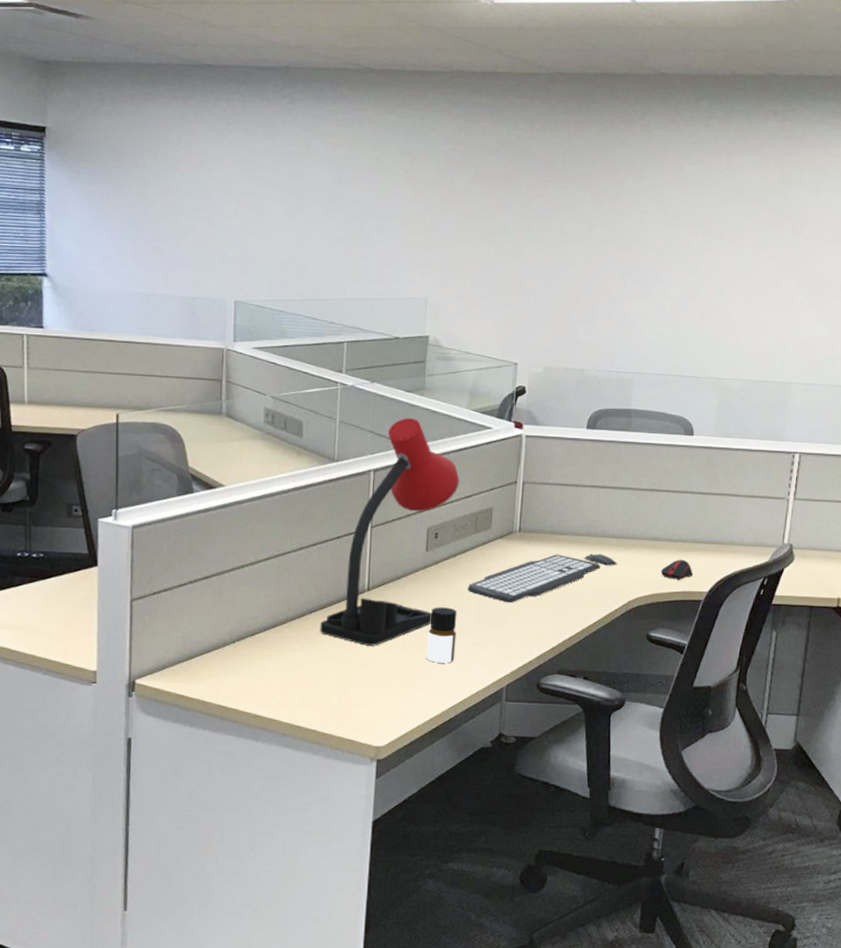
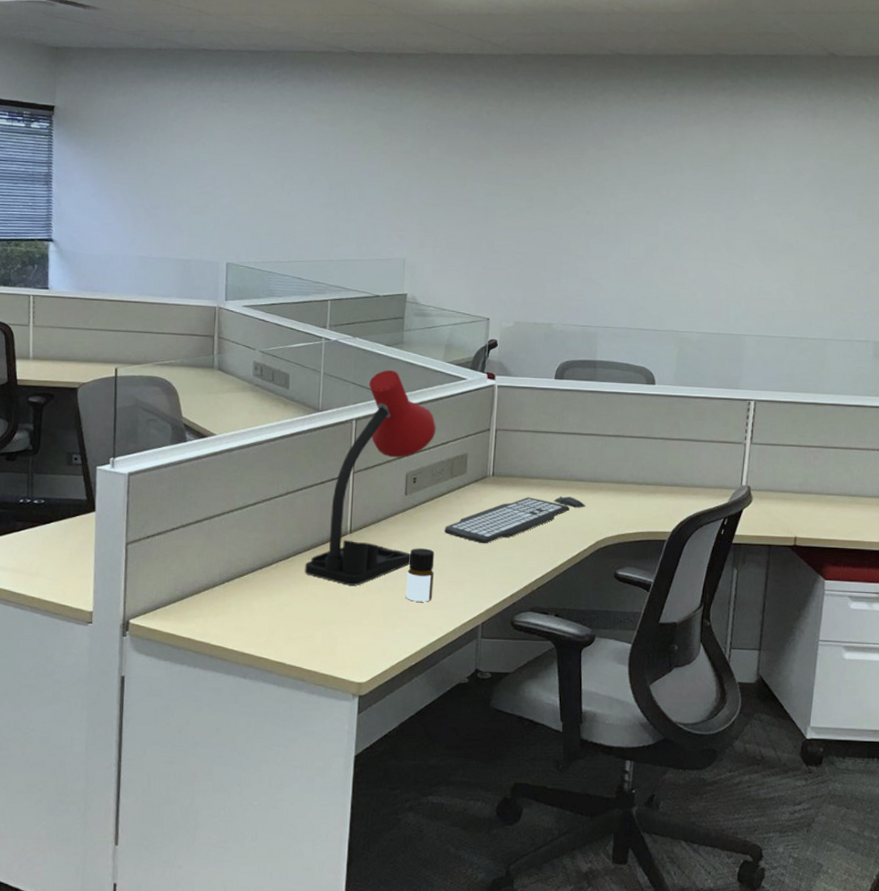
computer mouse: present [660,559,693,580] -> none [626,501,657,521]

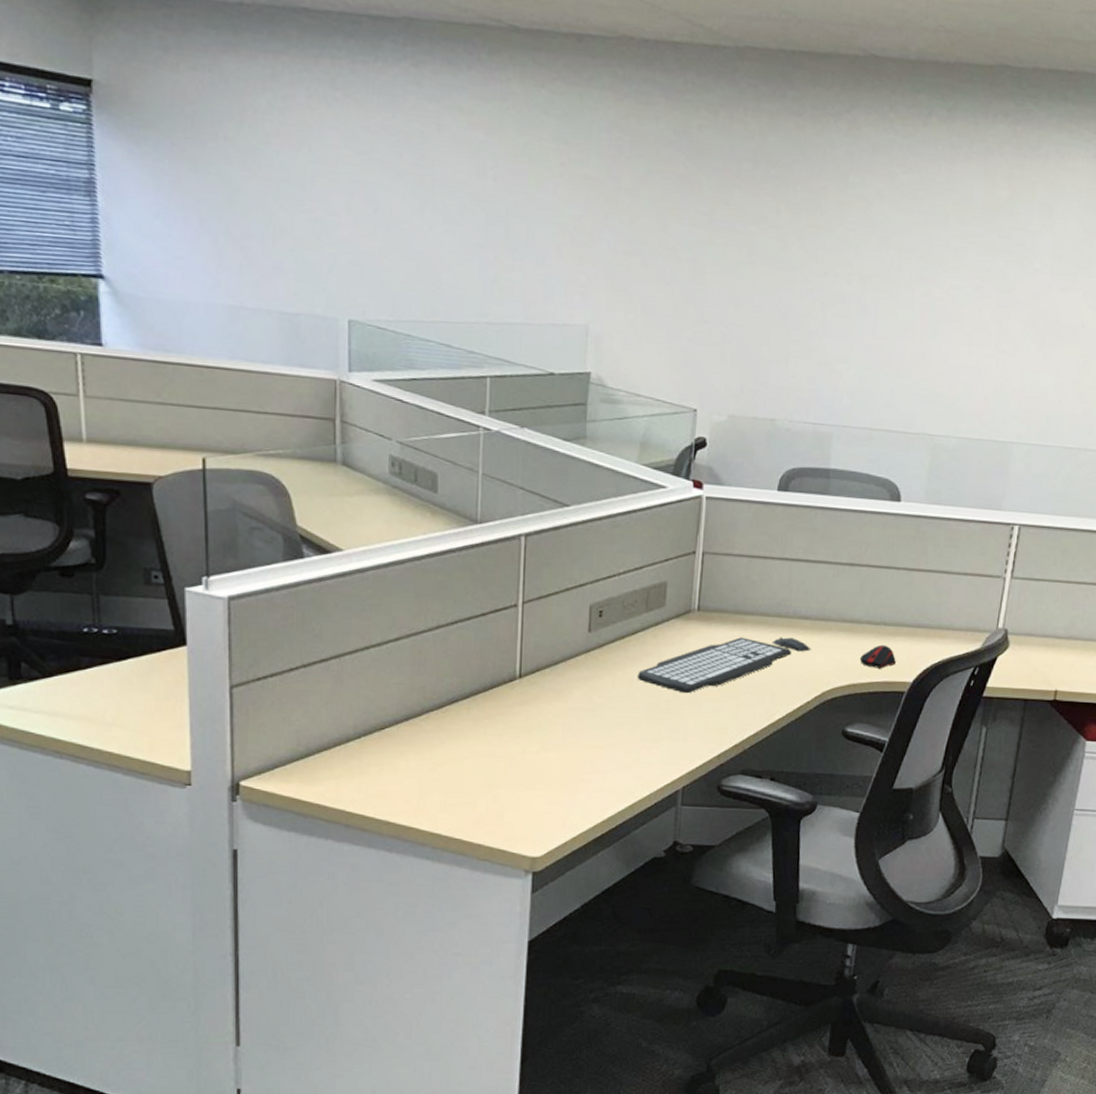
desk lamp: present [305,369,436,586] -> none [463,471,628,742]
bottle: present [406,548,435,602] -> none [590,697,626,763]
computer mouse: none [626,501,657,521] -> present [859,644,896,669]

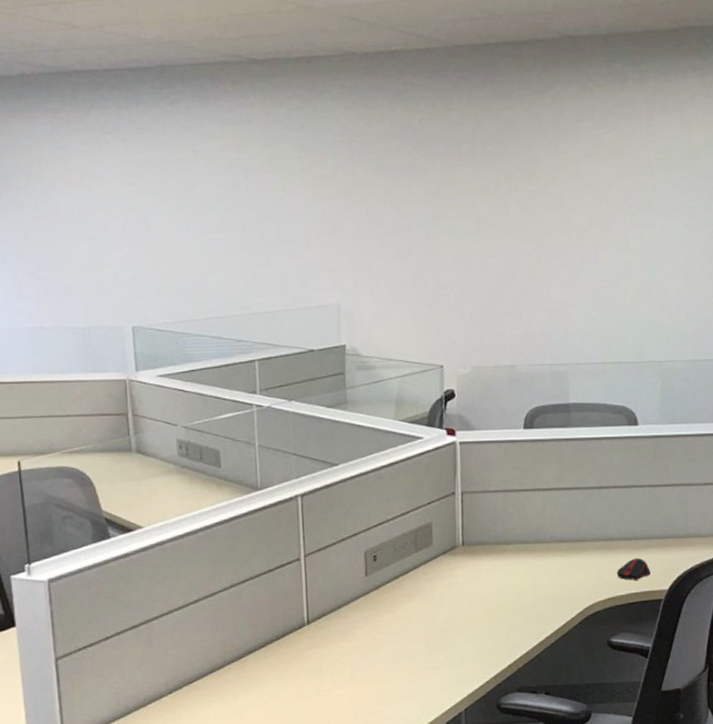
keyboard: present [636,637,811,694] -> none [413,560,570,623]

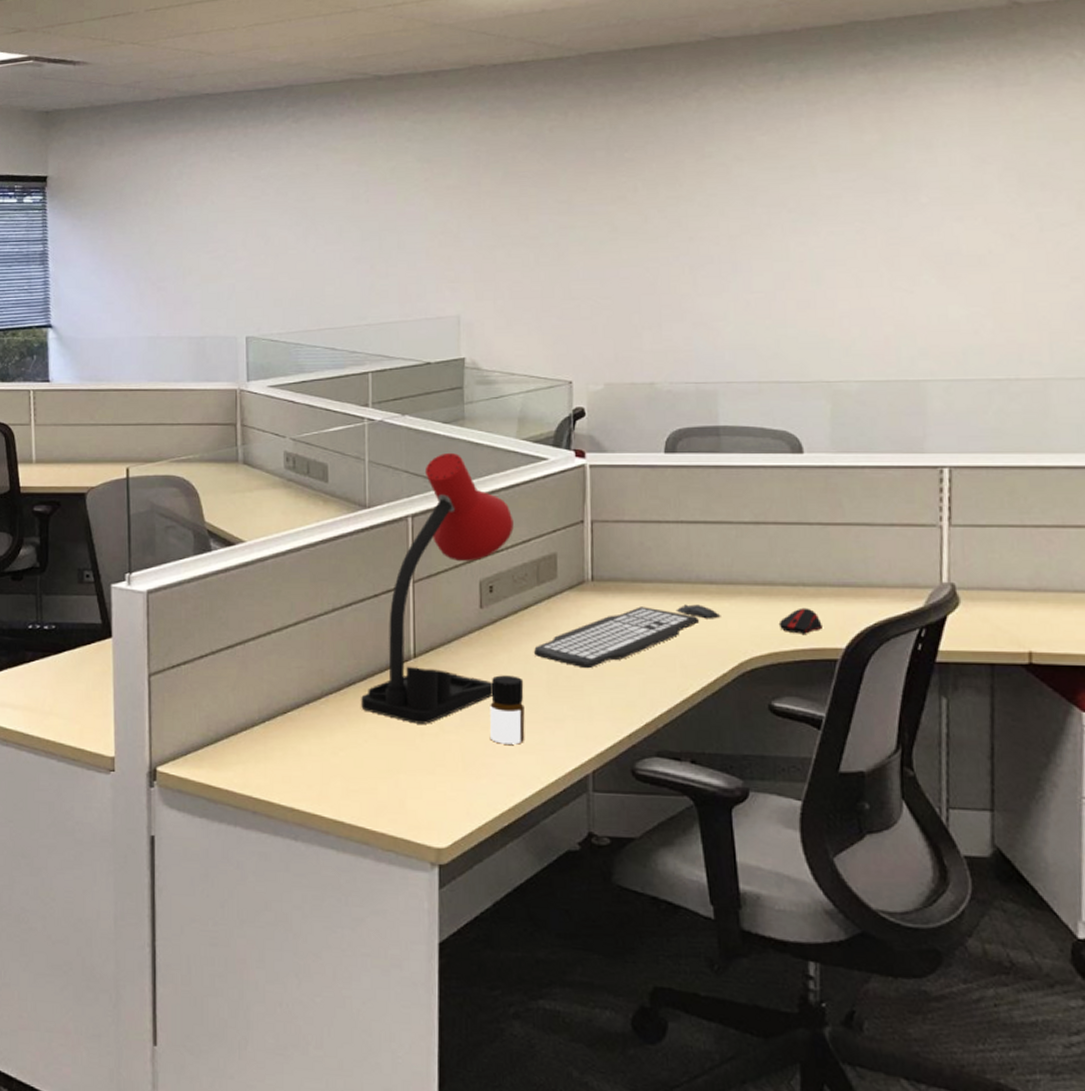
desk lamp: none [261,434,394,682] -> present [361,452,514,724]
bottle: none [376,633,408,693] -> present [490,675,525,745]
keyboard: none [413,560,570,623] -> present [533,604,721,669]

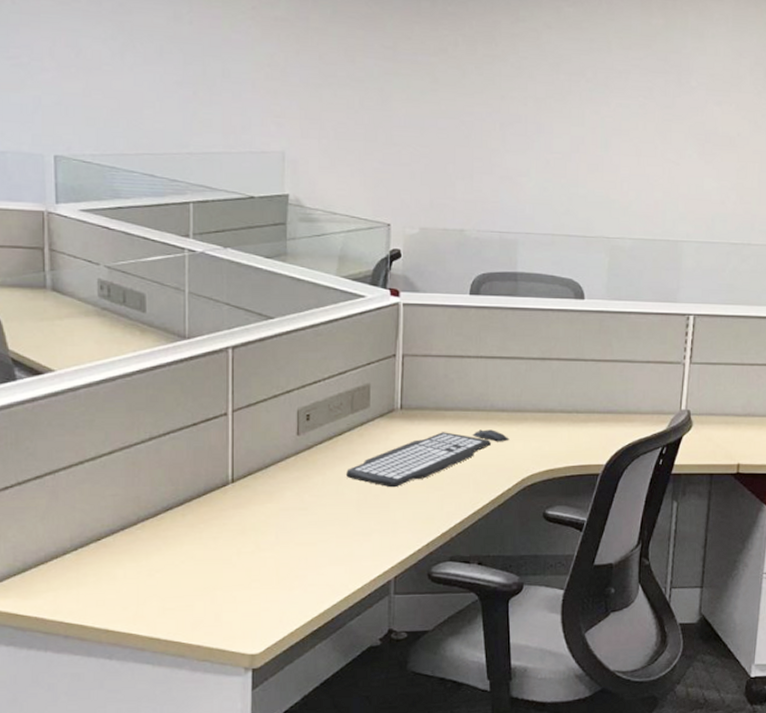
desk lamp: present [361,452,514,724] -> none [178,286,331,544]
bottle: present [490,675,525,745] -> none [304,496,336,558]
computer mouse: present [778,607,822,634] -> none [555,431,589,453]

